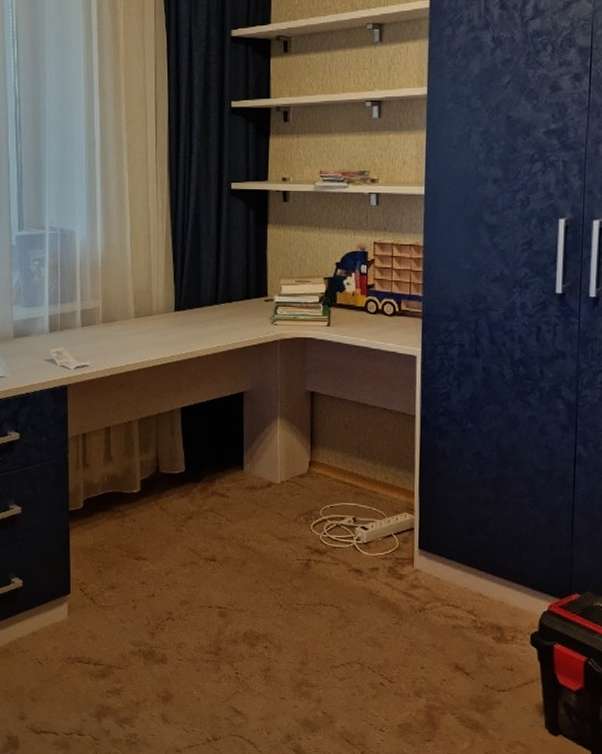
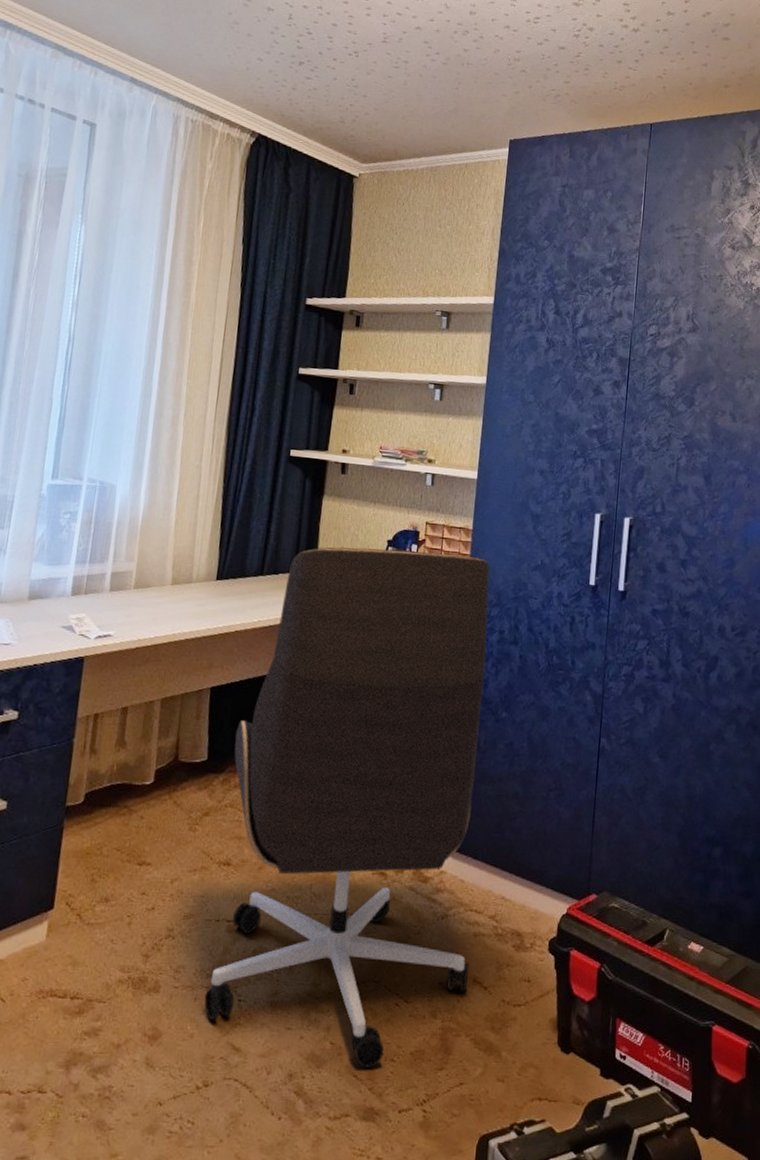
office chair: none [206,271,449,735] -> present [204,547,490,1068]

